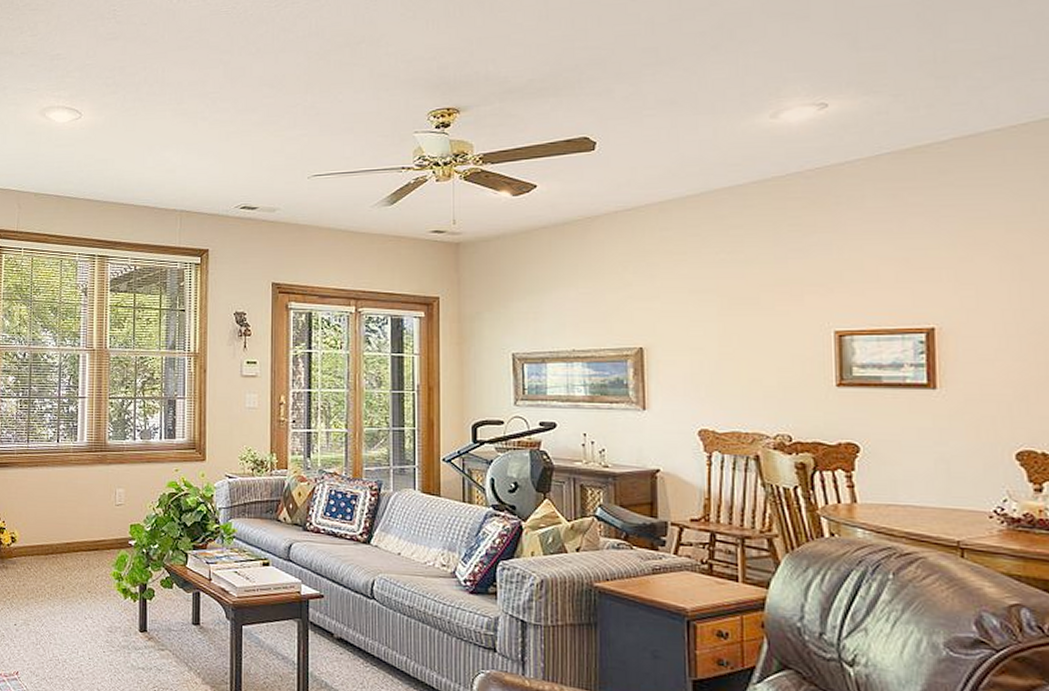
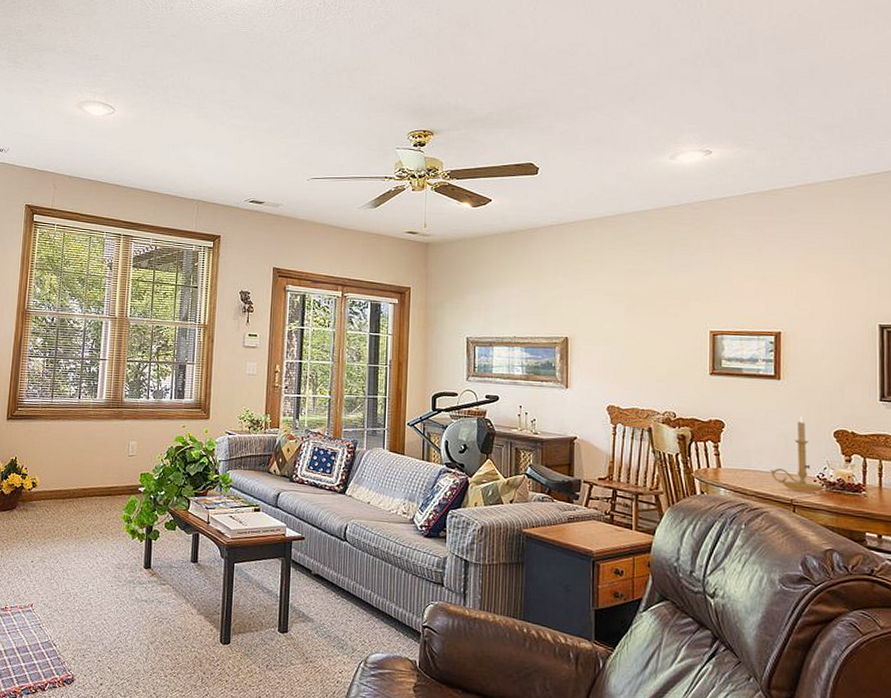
candle holder: none [926,435,1006,533] -> present [770,416,825,493]

